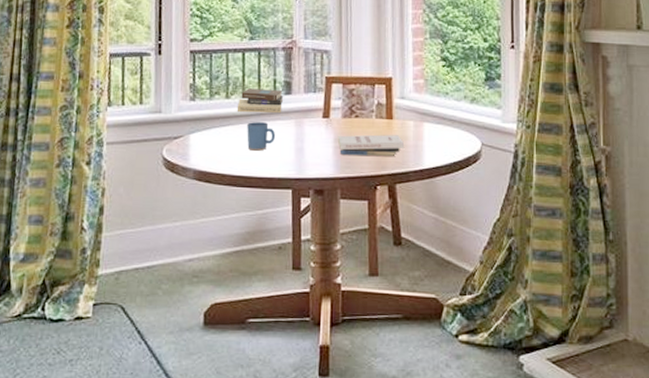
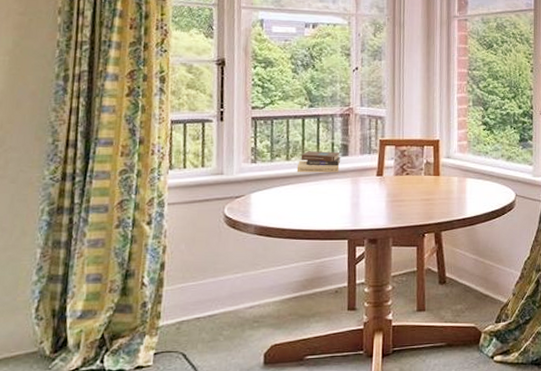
mug: present [247,122,276,151] -> none [306,181,334,207]
books: present [337,134,404,156] -> none [390,189,449,208]

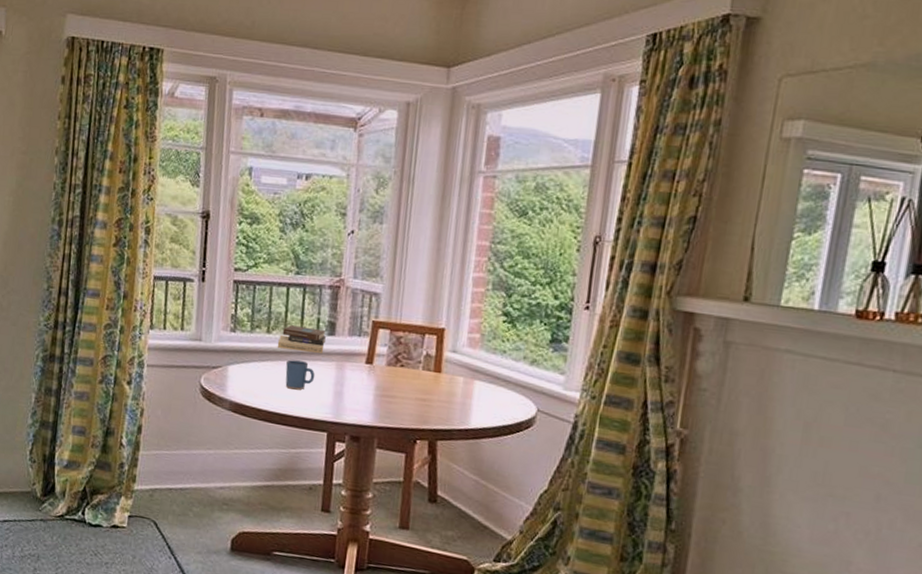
mug: none [306,181,334,207] -> present [285,360,315,390]

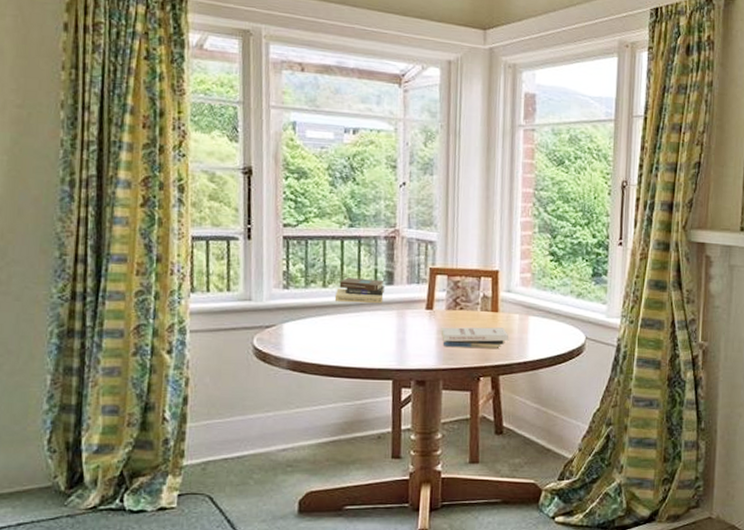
mug: present [285,360,315,390] -> none [345,312,377,341]
books: none [379,384,451,411] -> present [440,327,508,348]

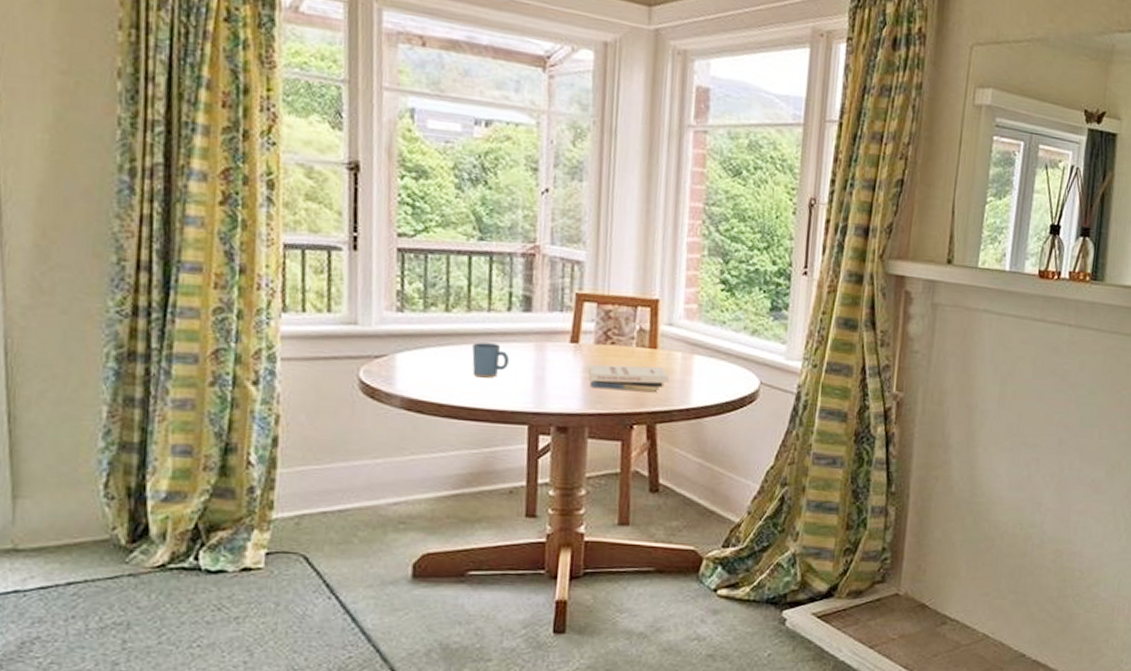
books: present [334,277,386,304] -> none [459,301,522,335]
mug: none [345,312,377,341] -> present [472,342,510,378]

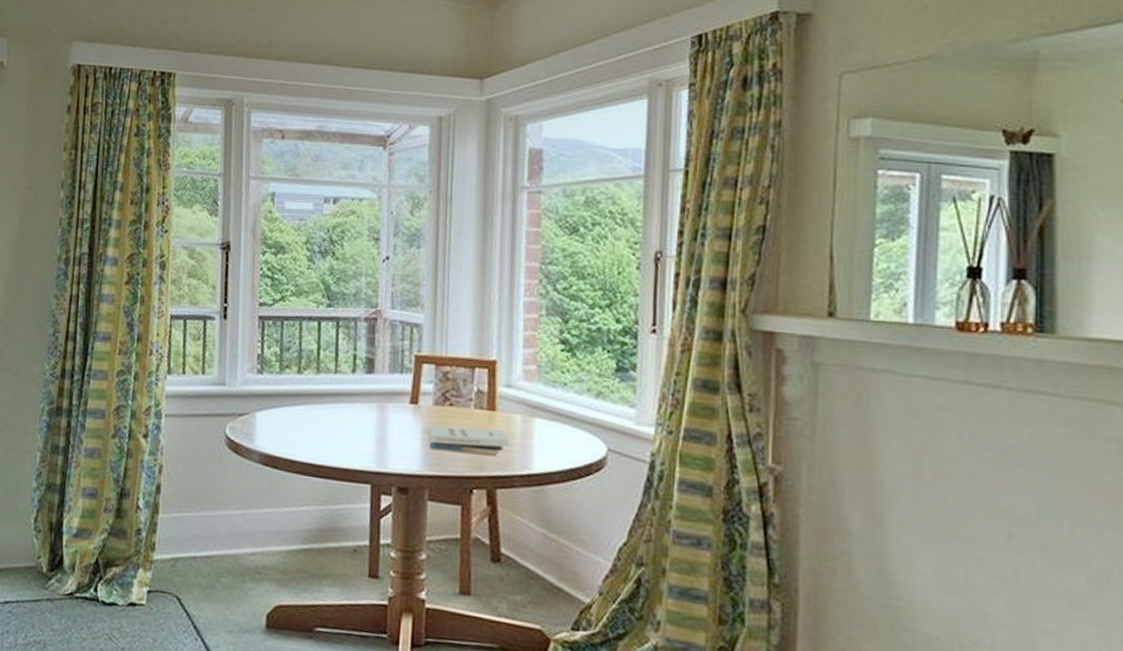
mug: present [472,342,510,378] -> none [320,402,354,437]

